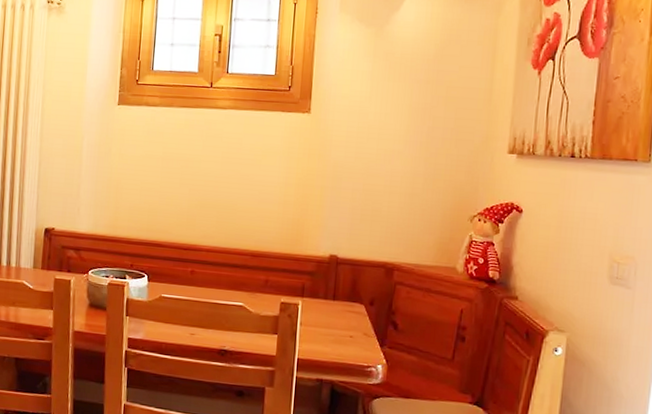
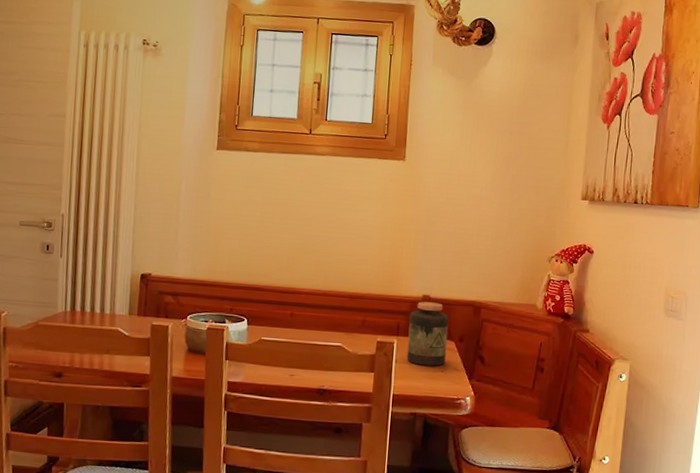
jar: none [312,261,359,331] -> present [406,301,449,366]

